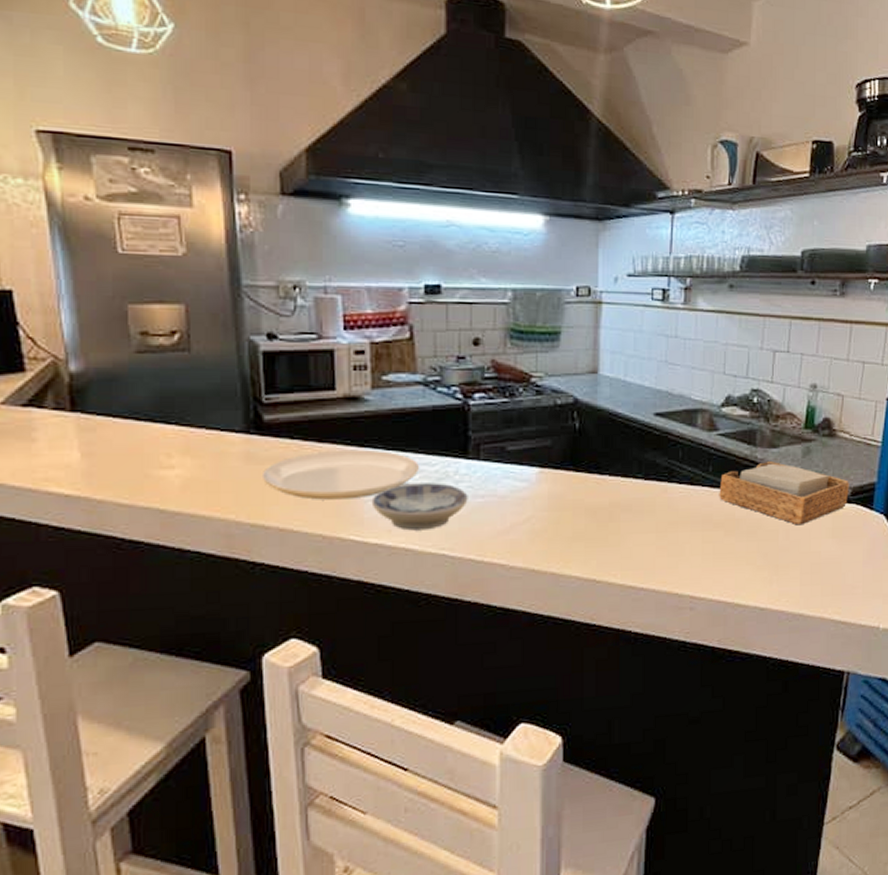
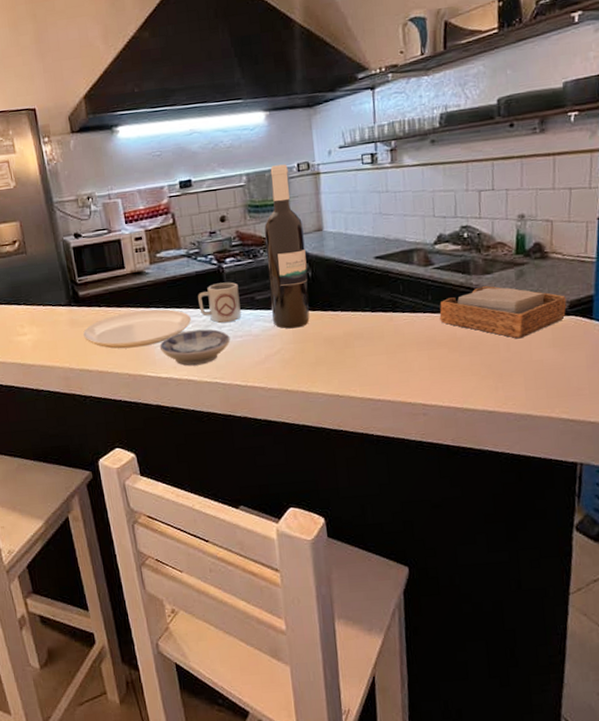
cup: none [432,424,486,477] -> present [198,282,242,323]
wine bottle: none [524,284,576,492] -> present [264,164,310,329]

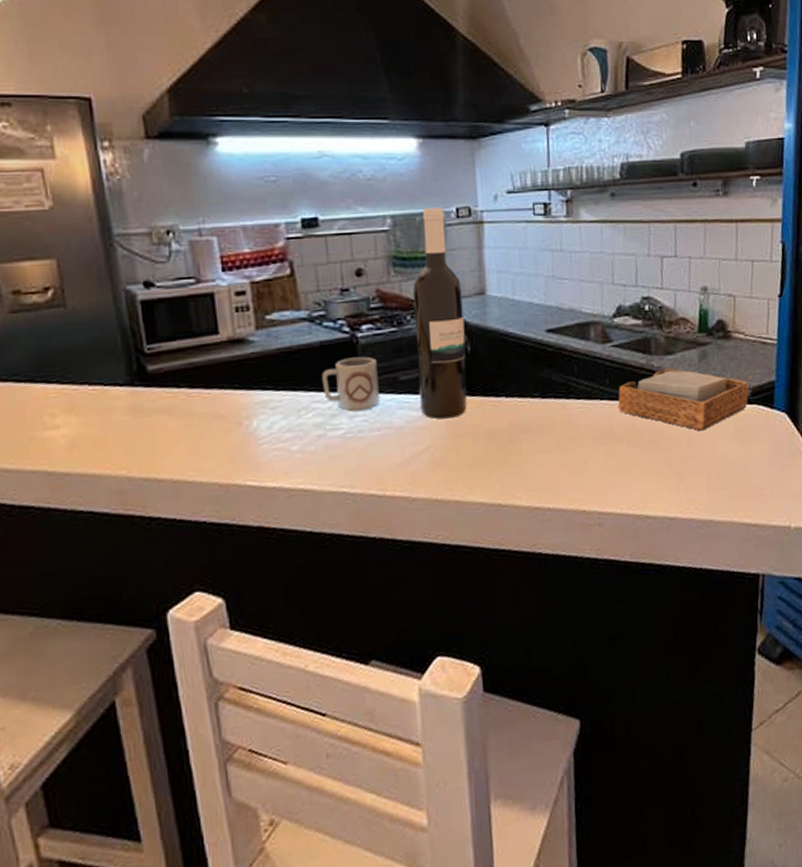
plate: present [82,309,192,349] -> none [150,391,313,448]
bowl: present [159,329,230,366] -> none [265,419,364,471]

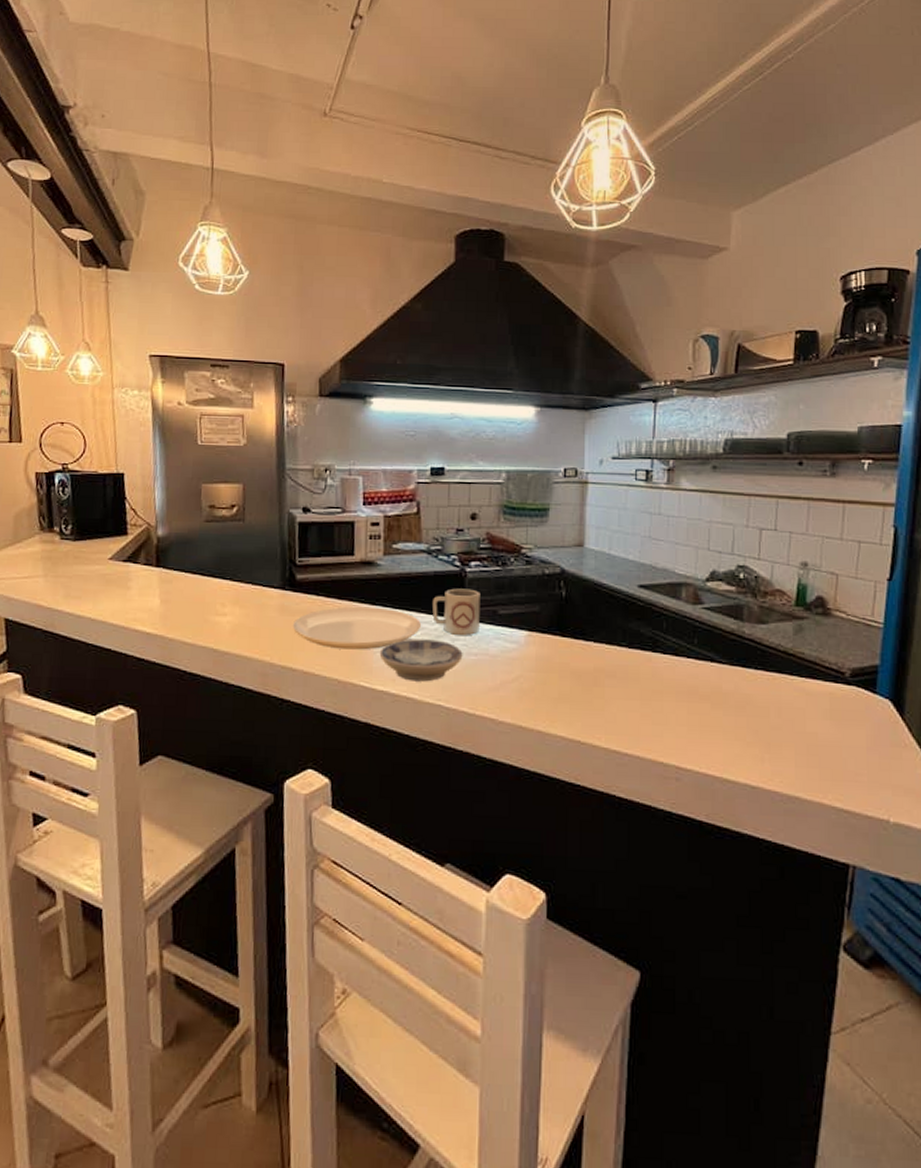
plate: none [150,391,313,448] -> present [292,606,422,650]
bowl: none [265,419,364,471] -> present [379,639,463,682]
wine bottle: present [413,207,468,420] -> none [514,466,563,654]
napkin holder: present [618,368,749,431] -> none [705,637,848,704]

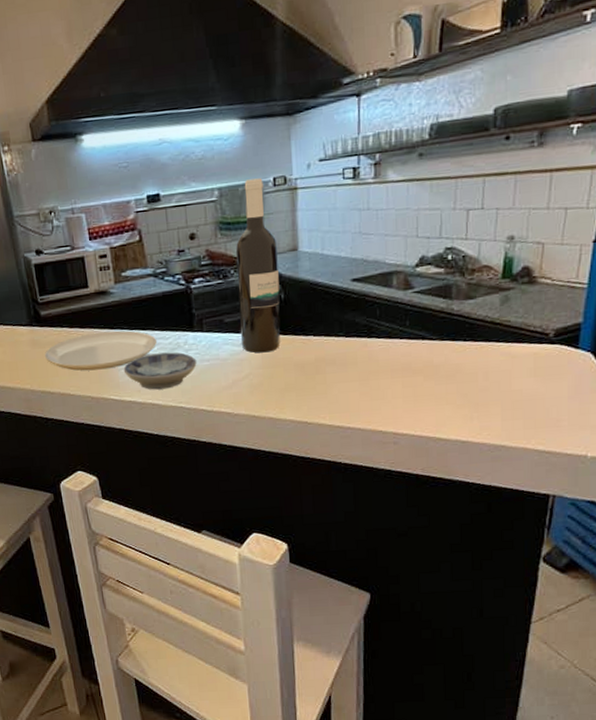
cup: present [432,588,481,636] -> none [164,303,209,346]
wine bottle: none [514,466,563,654] -> present [236,178,281,353]

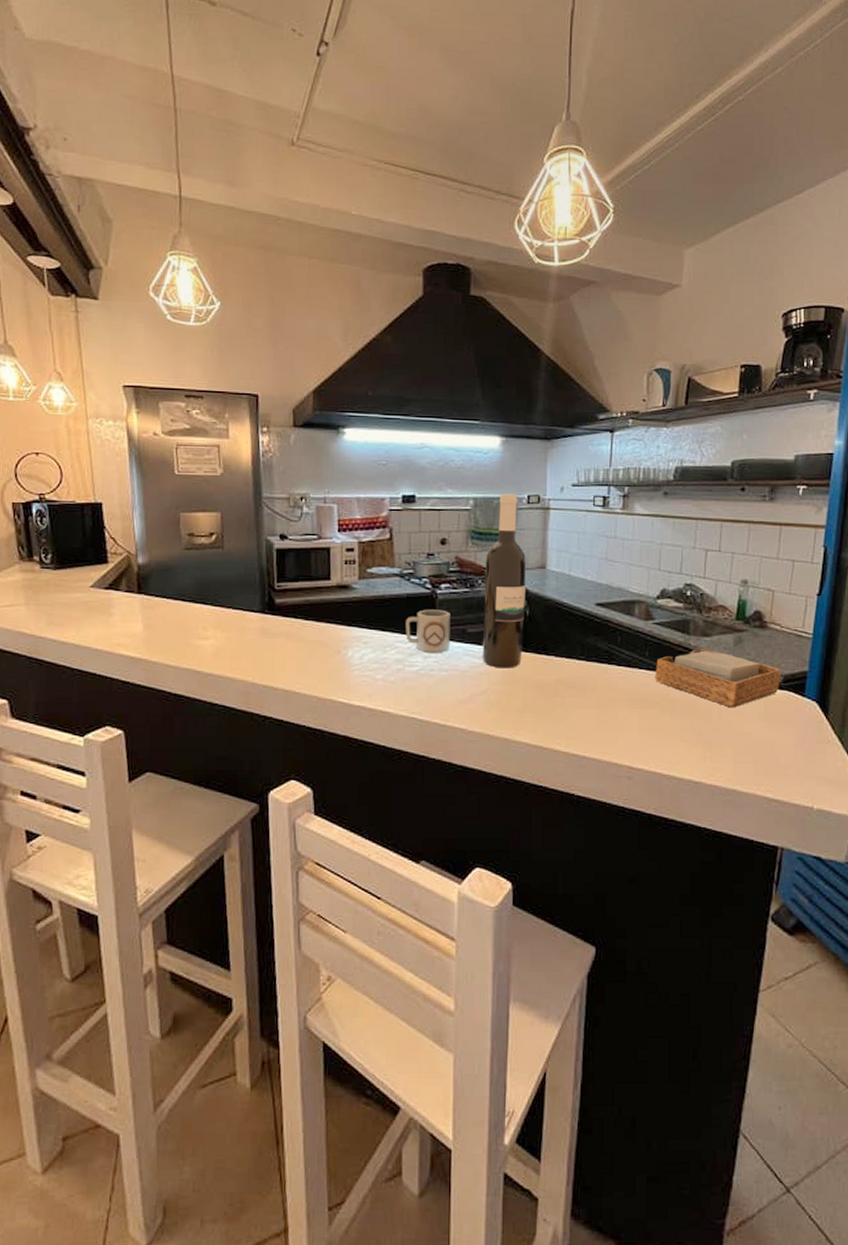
plate: present [44,330,158,371] -> none [272,628,396,669]
bowl: present [123,352,197,390] -> none [356,657,435,697]
cup: none [164,303,209,346] -> present [406,609,450,654]
napkin holder: none [416,311,552,368] -> present [655,649,781,708]

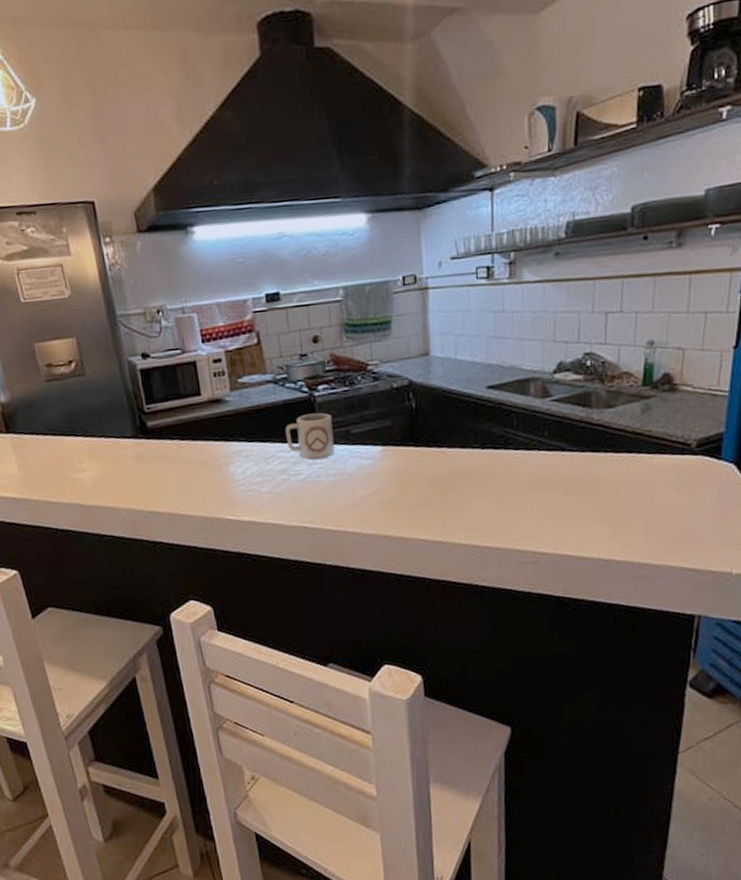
wine bottle: present [482,494,527,668] -> none [363,276,412,467]
napkin holder: present [655,649,781,708] -> none [556,421,694,481]

